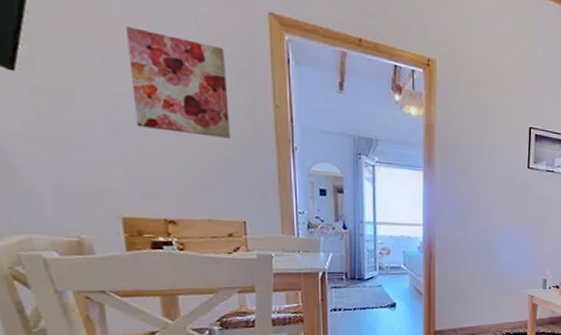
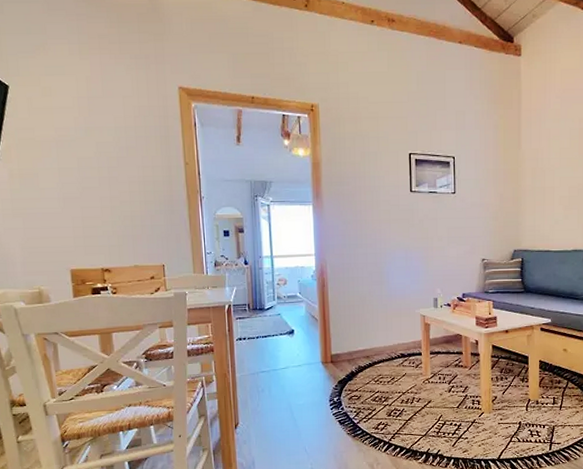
wall art: present [126,26,231,139] -> none [74,115,151,196]

